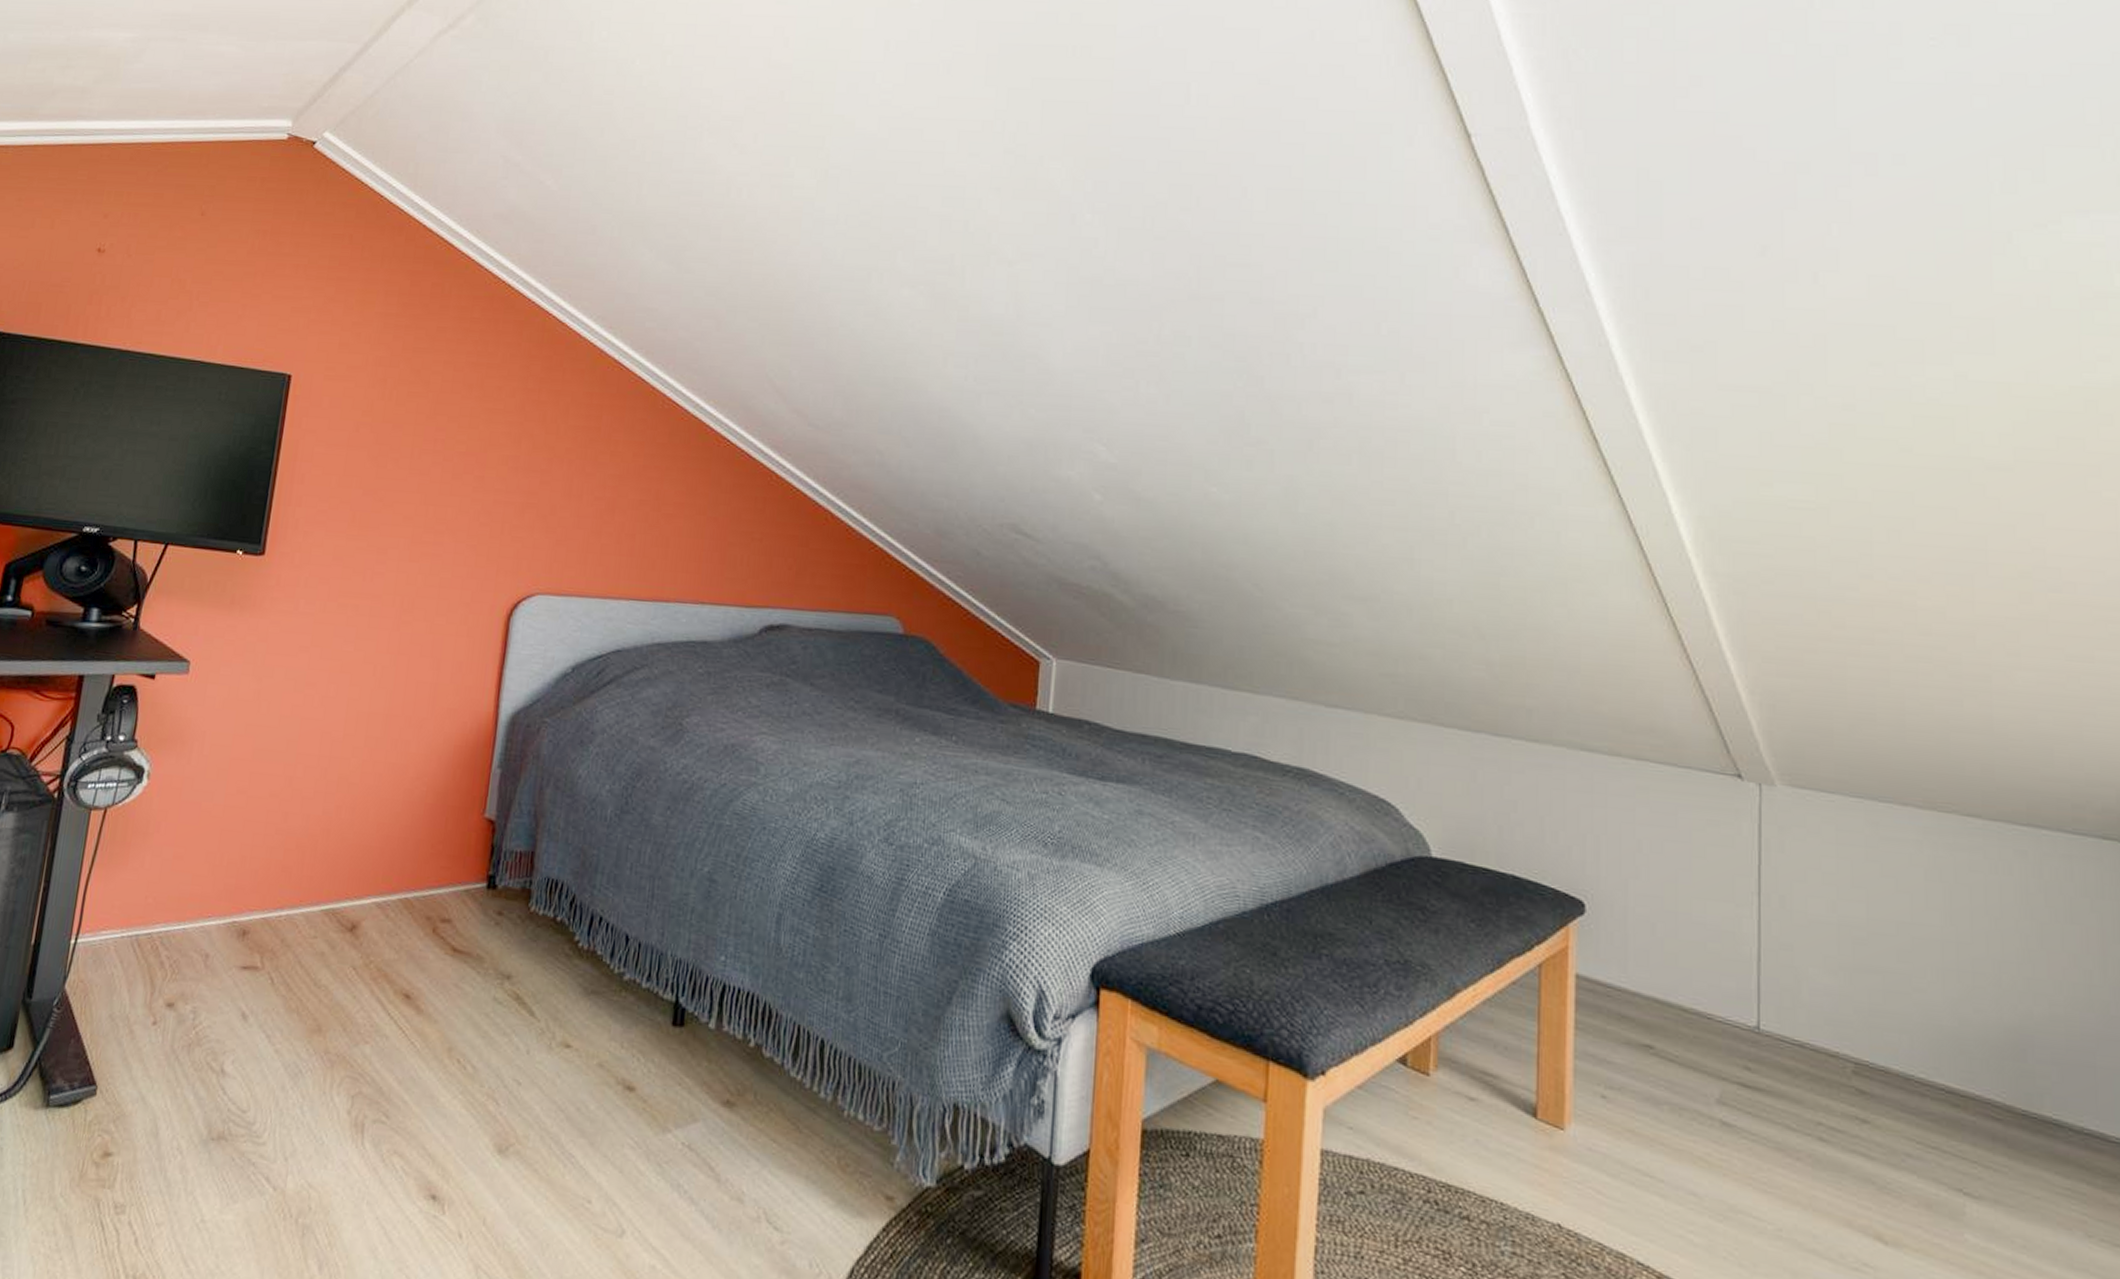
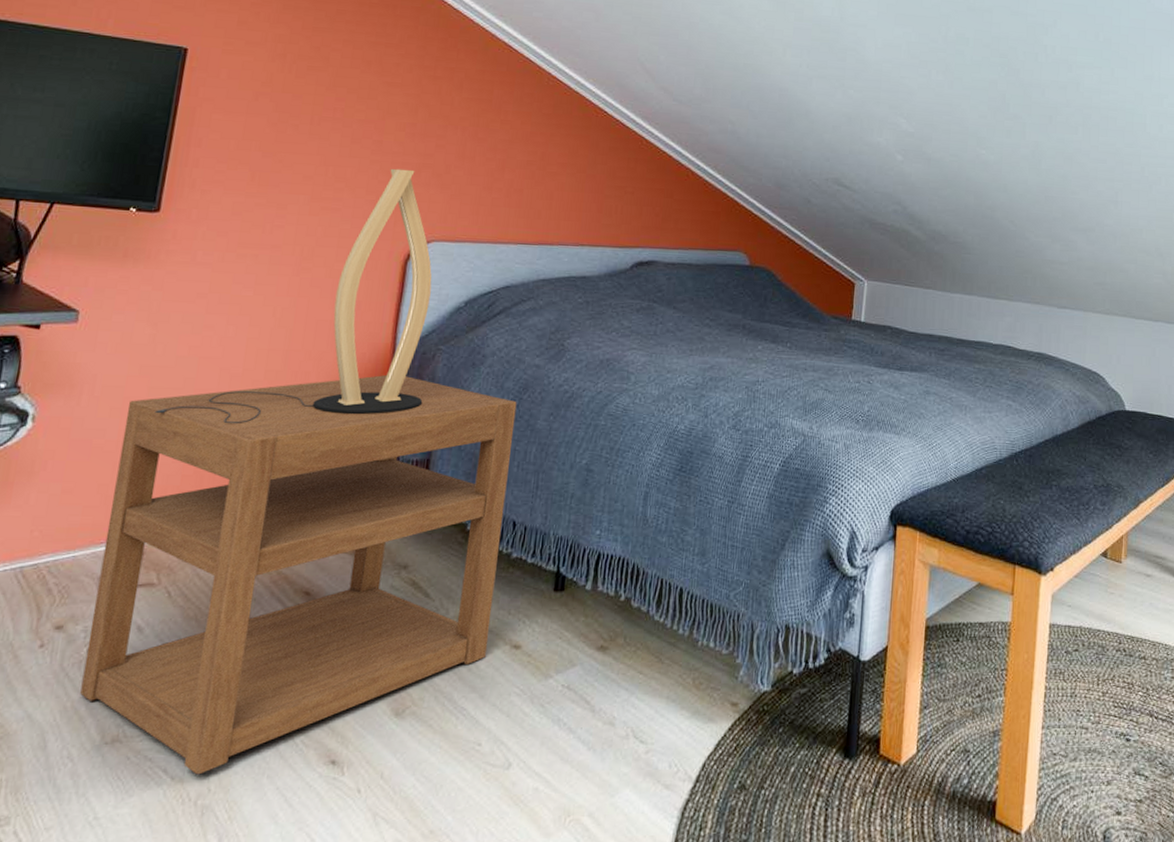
nightstand: none [189,749,630,1190] -> present [80,375,517,775]
table lamp: none [259,508,537,796] -> present [154,168,432,424]

